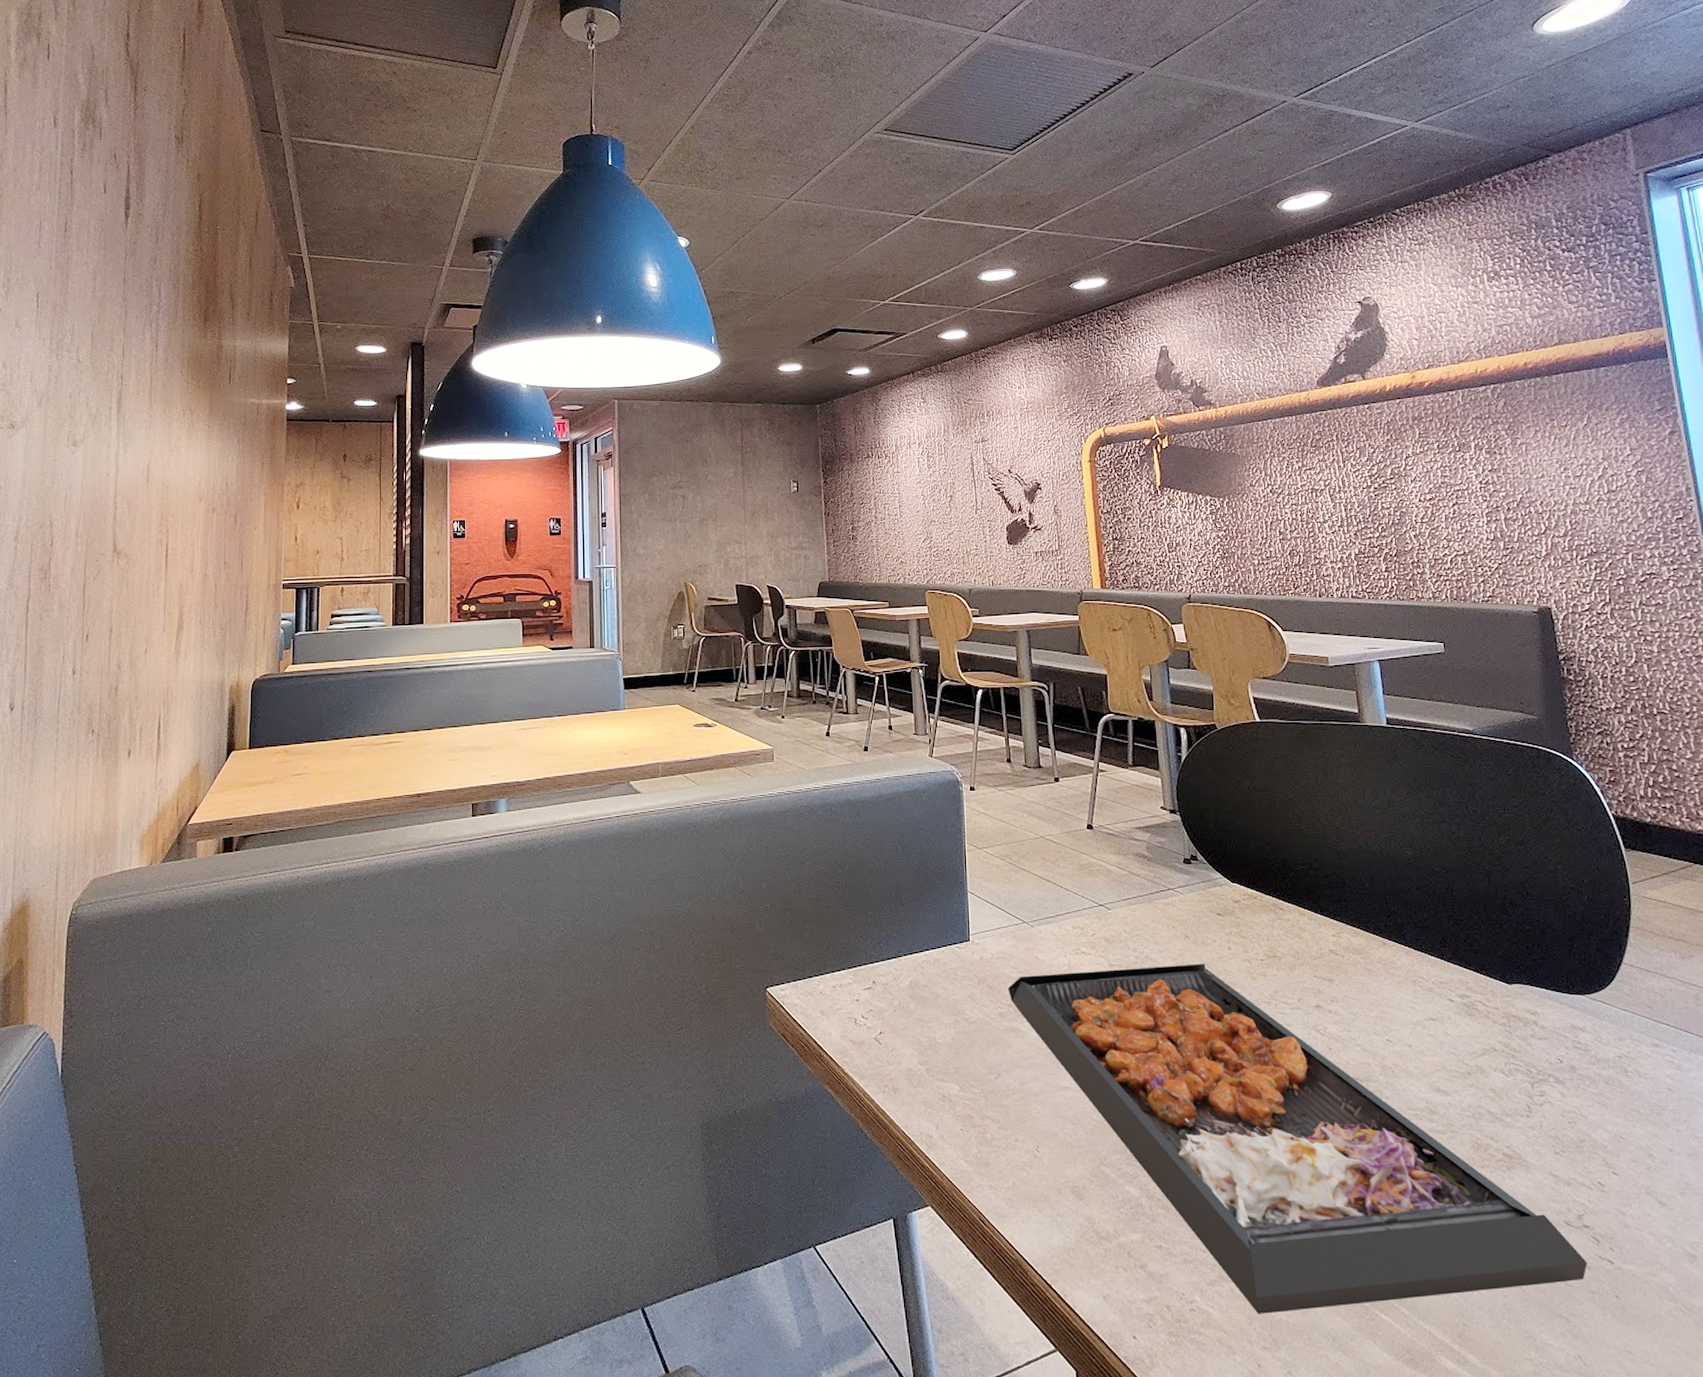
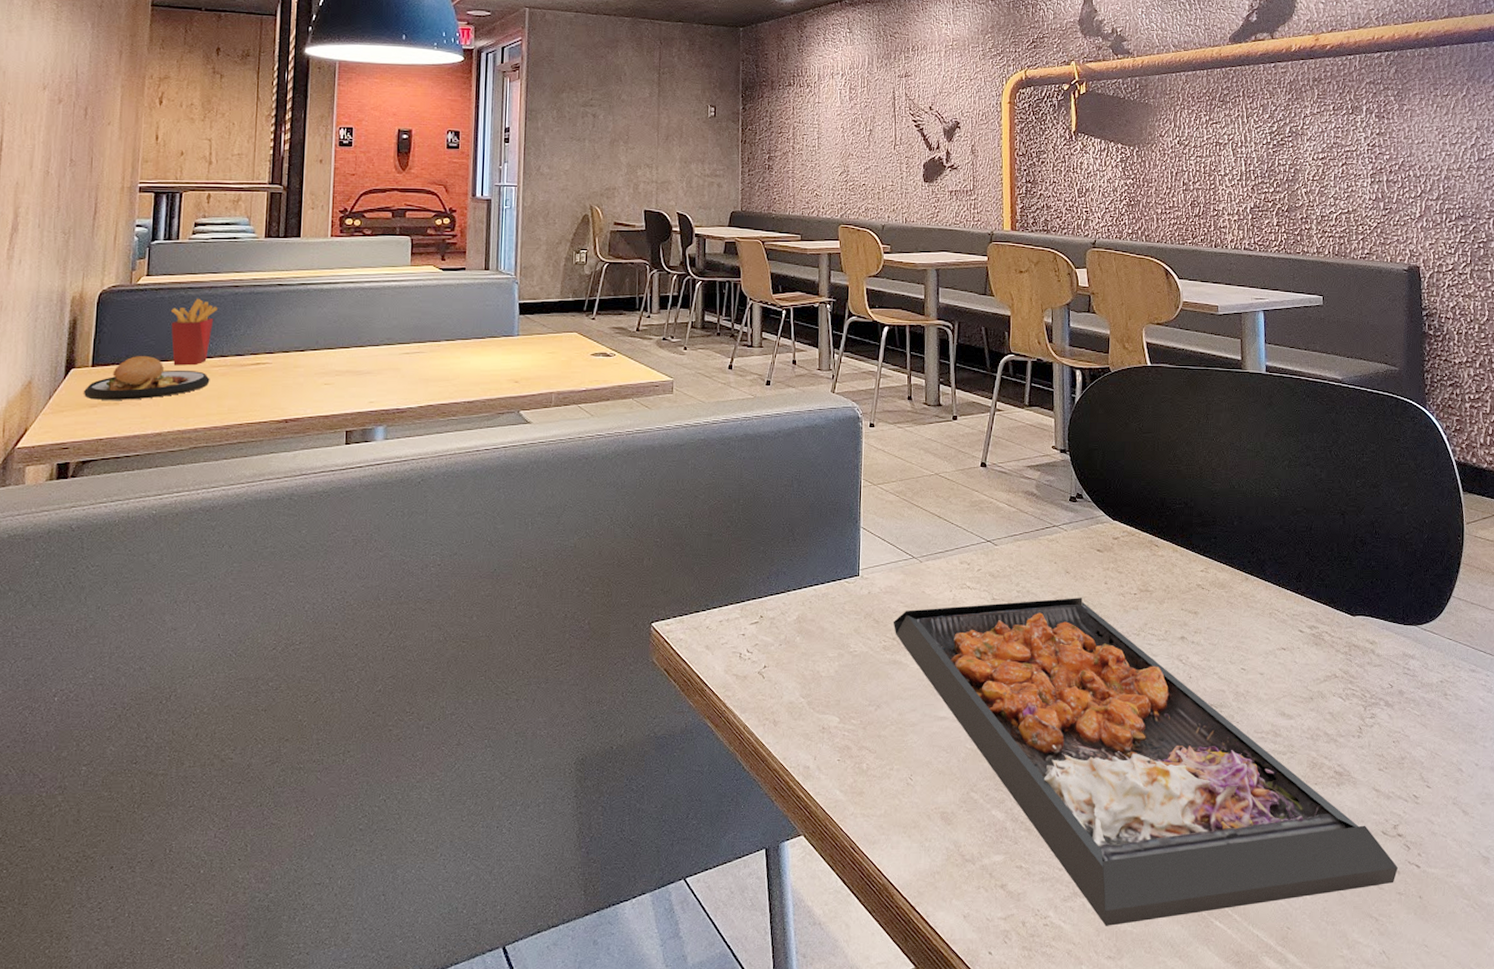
burger: none [243,738,350,779] -> present [84,356,210,400]
french fries: none [315,684,354,746] -> present [171,299,218,366]

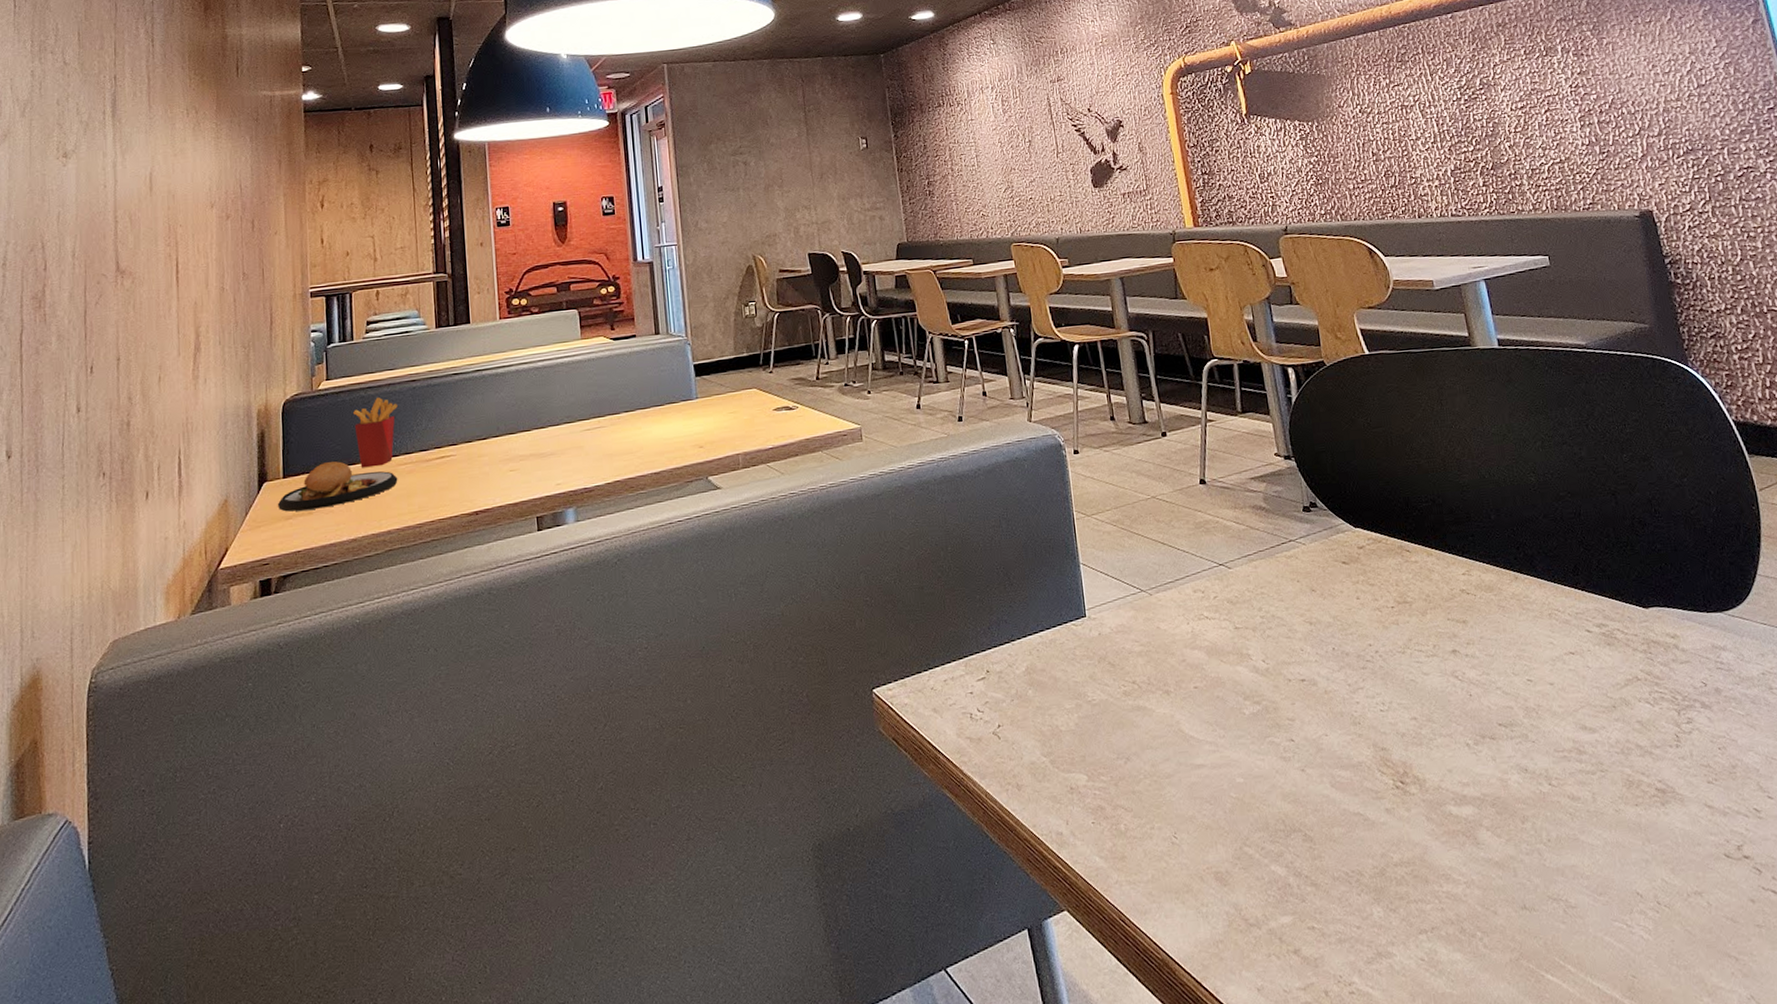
food tray: present [893,598,1398,926] -> none [1130,617,1751,990]

